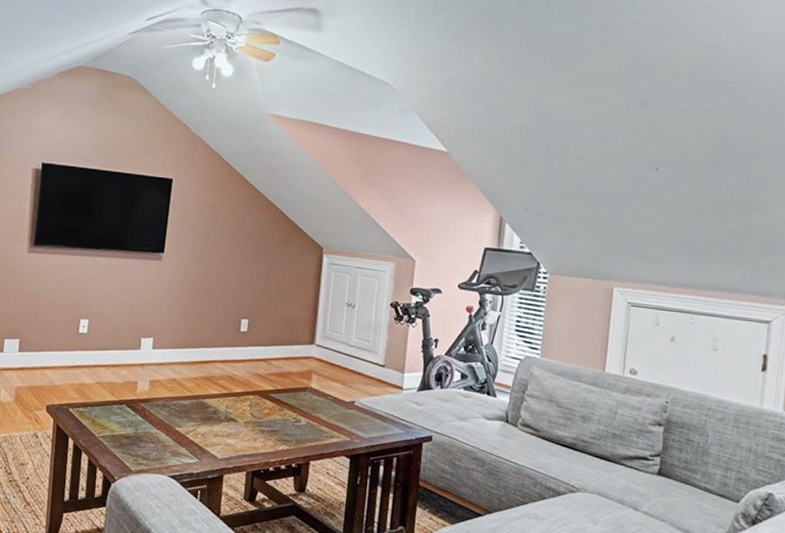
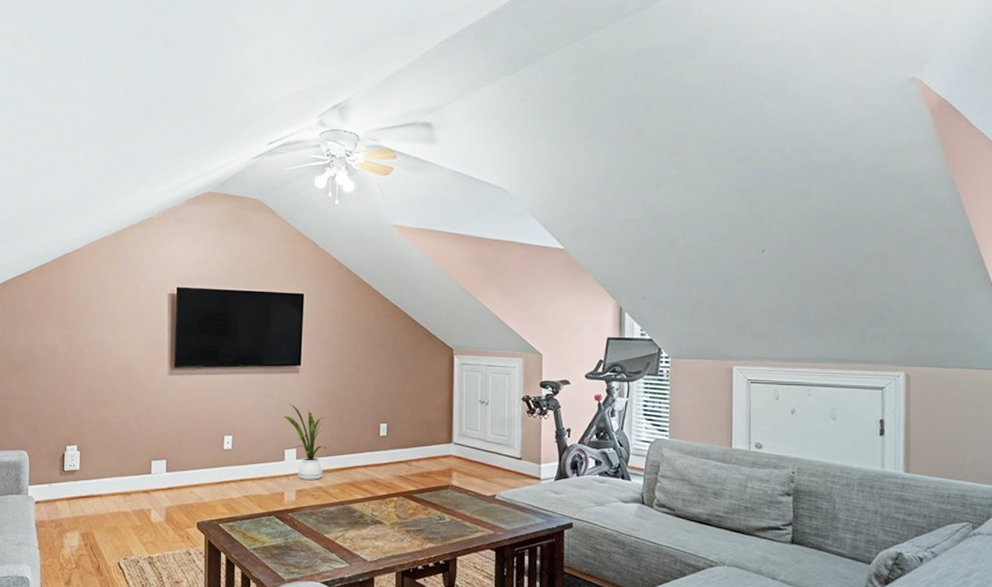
house plant: none [143,292,185,372] -> present [284,404,327,480]

